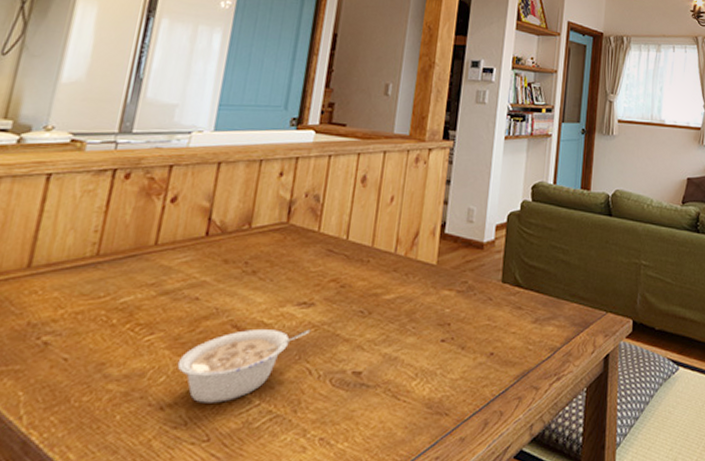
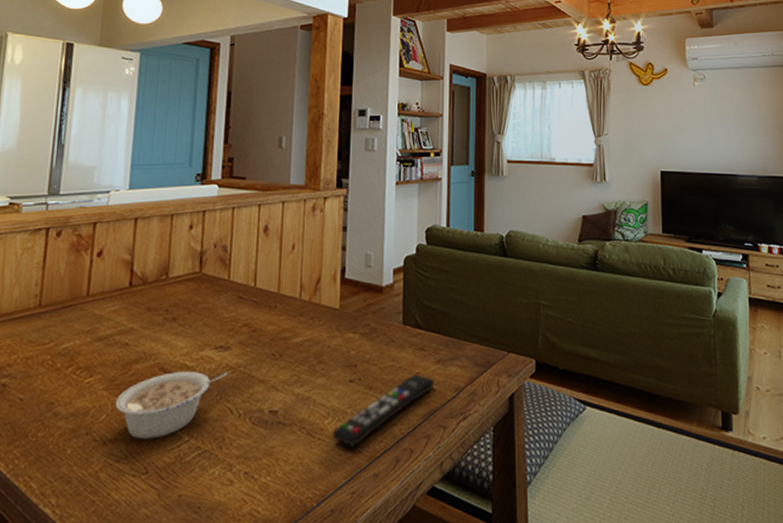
remote control: none [418,332,530,410] -> present [331,373,435,447]

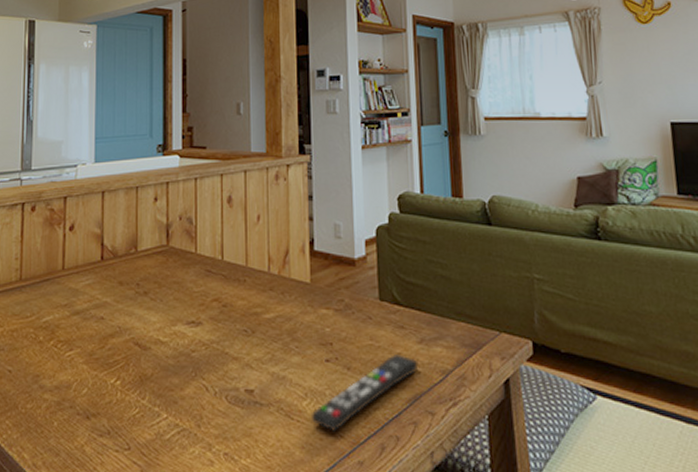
legume: present [114,371,229,439] -> none [95,347,202,415]

